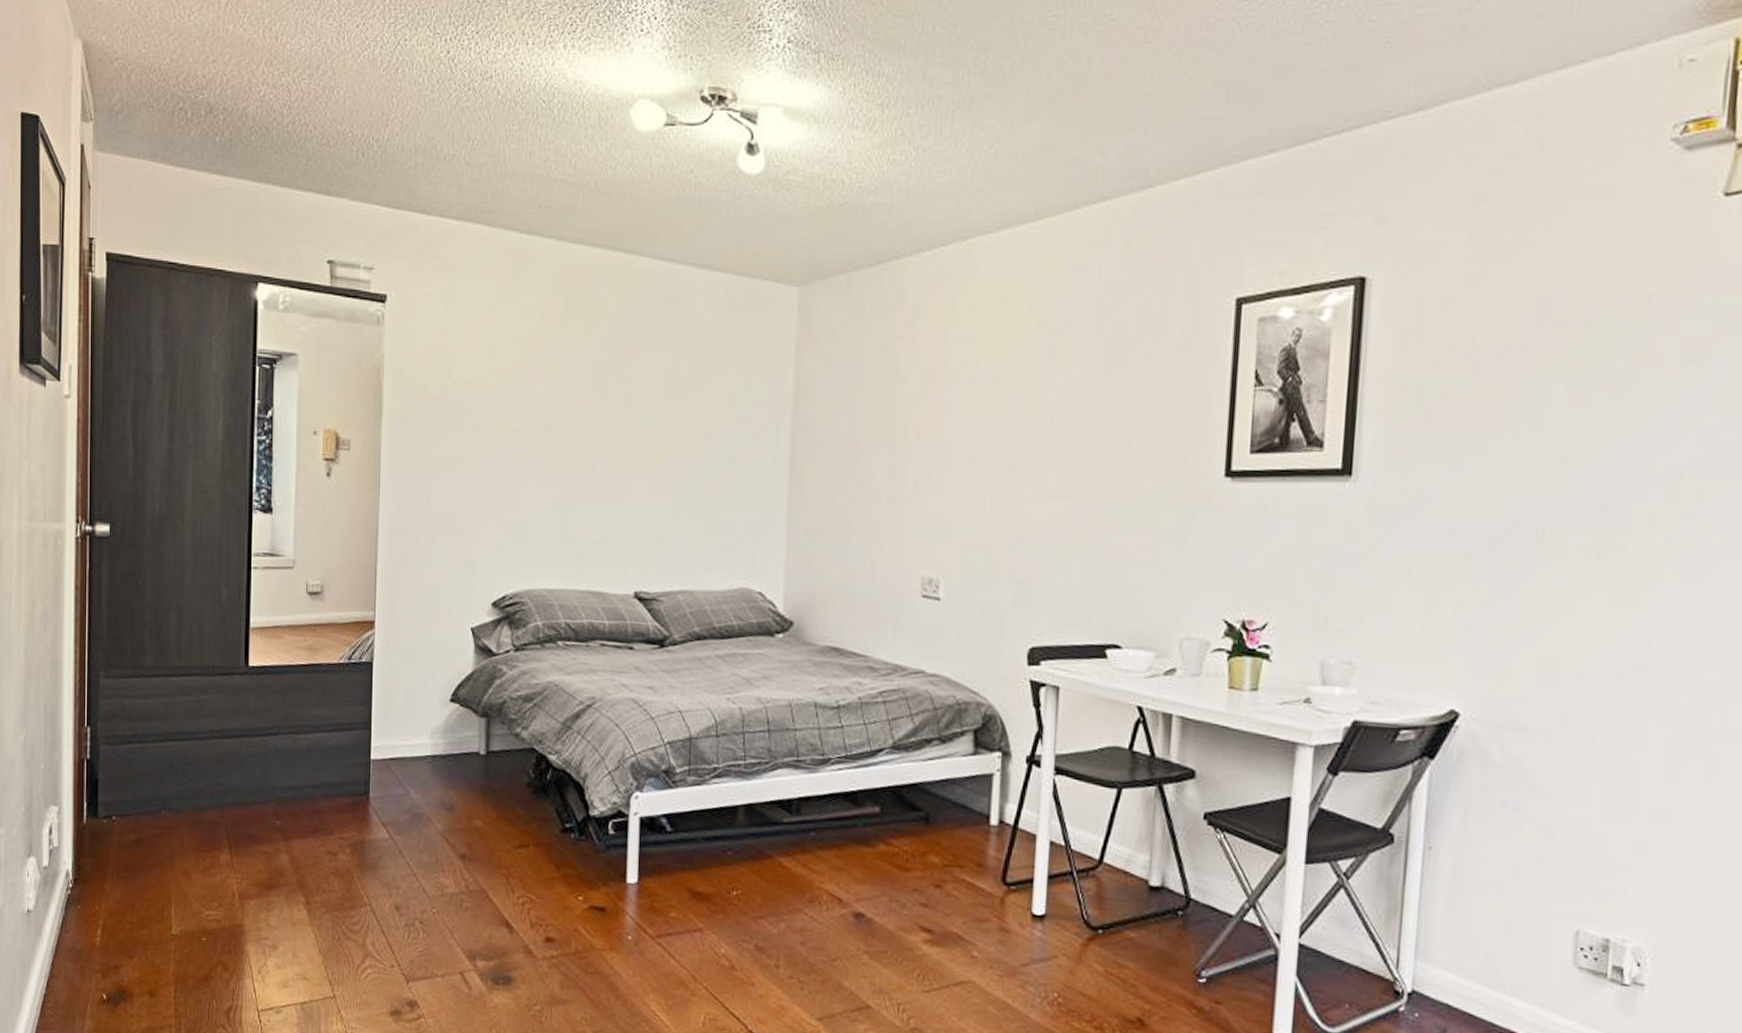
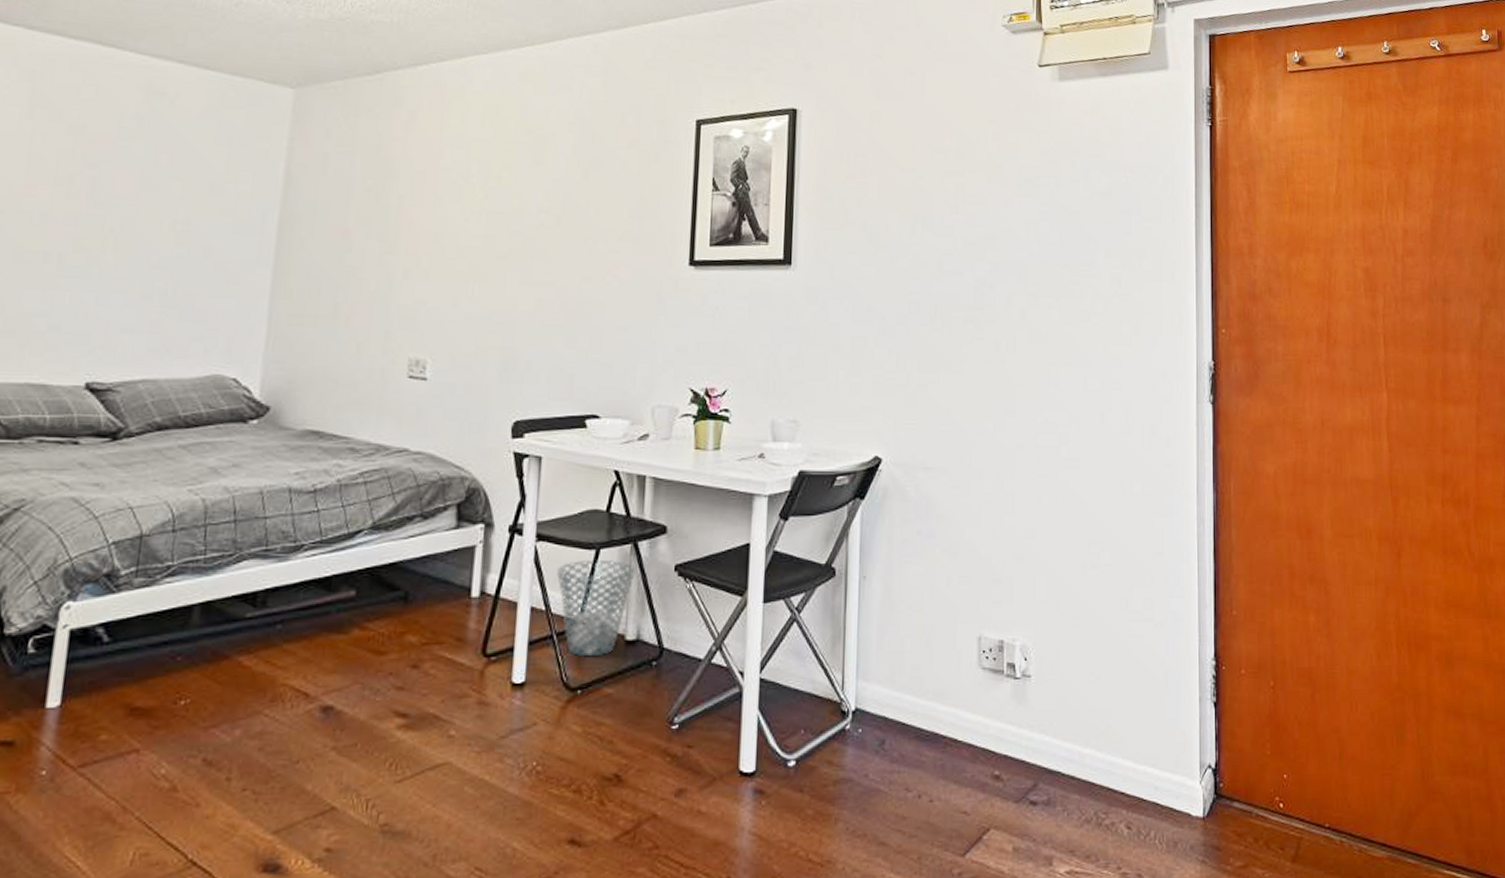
waste basket: none [1076,798,1160,898] -> present [557,561,636,657]

